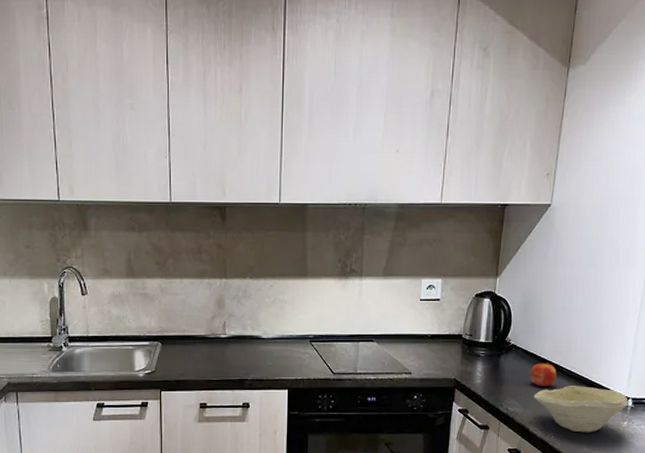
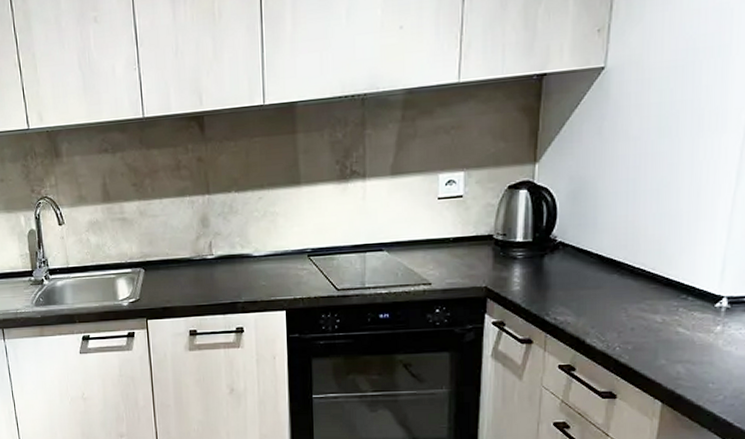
apple: present [530,362,557,387] -> none [584,260,620,290]
bowl: present [534,386,630,433] -> none [590,285,724,342]

